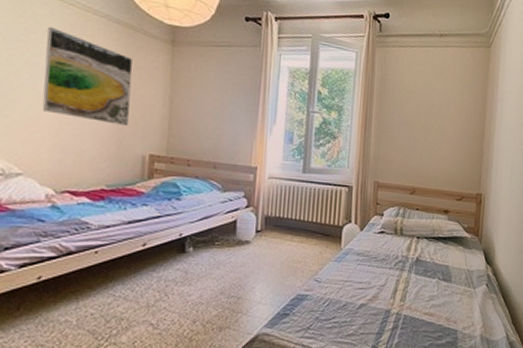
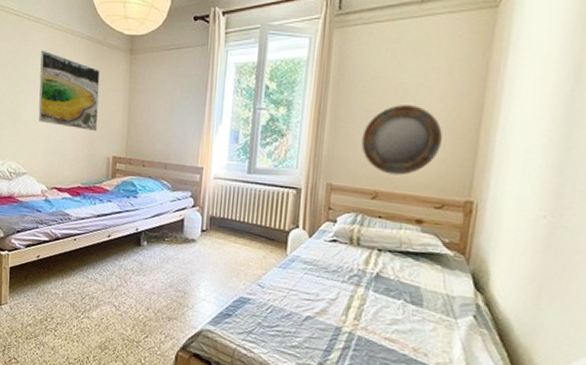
home mirror: none [401,116,459,174] -> present [361,105,442,176]

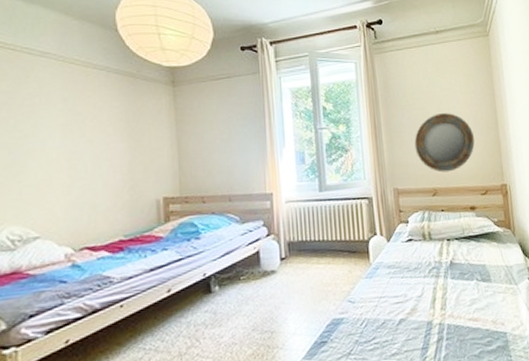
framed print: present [38,50,100,131] -> none [50,87,140,173]

